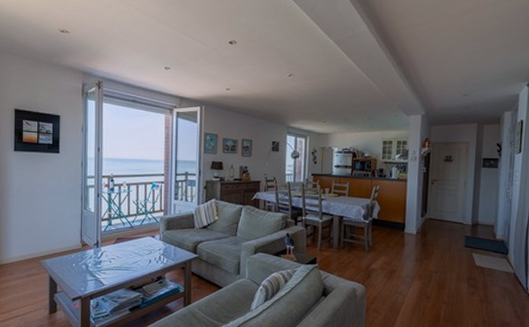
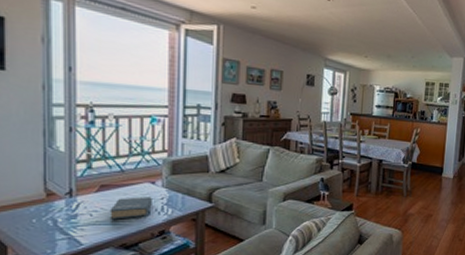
hardback book: none [123,248,152,266] -> present [109,197,152,220]

